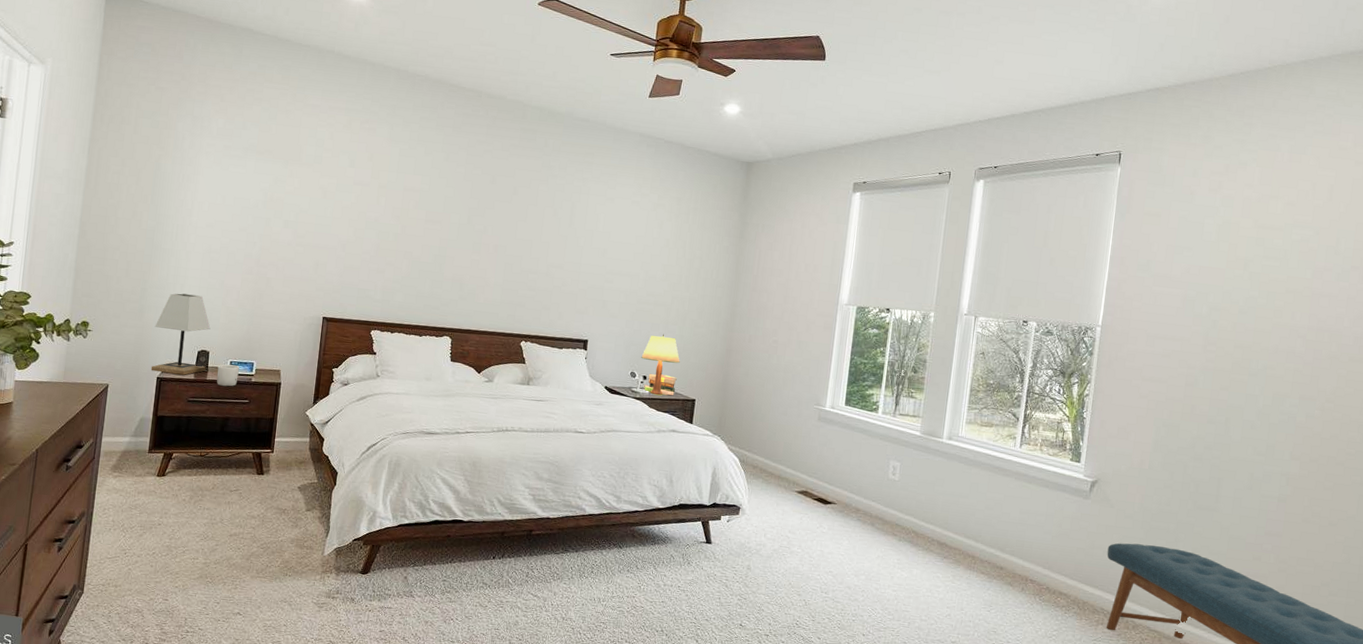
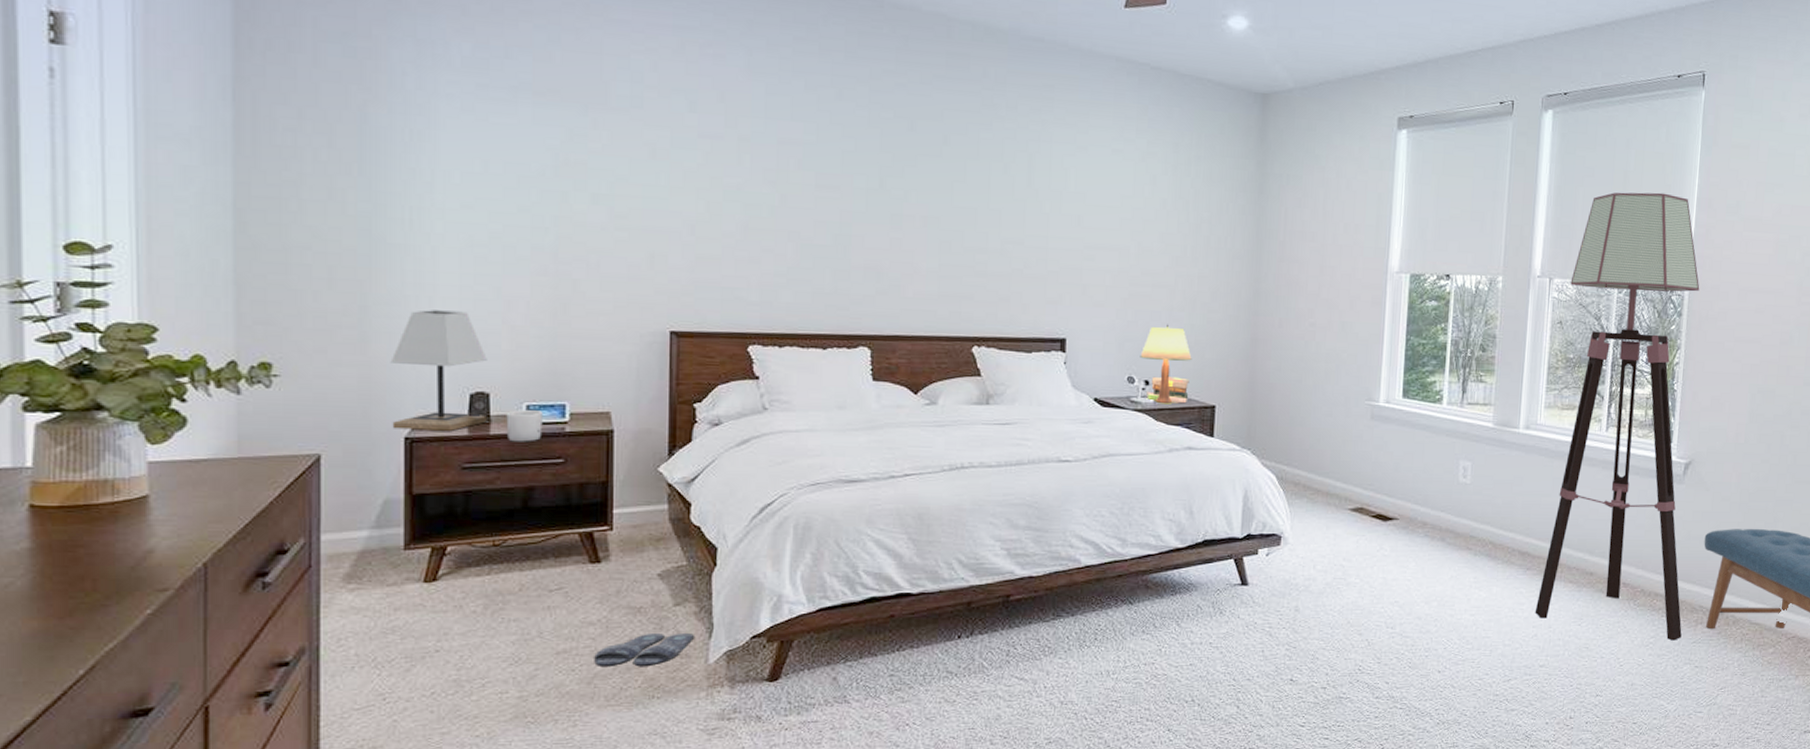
slippers: none [252,528,317,552] -> present [594,632,694,666]
floor lamp: none [949,248,1111,636] -> present [1535,192,1700,641]

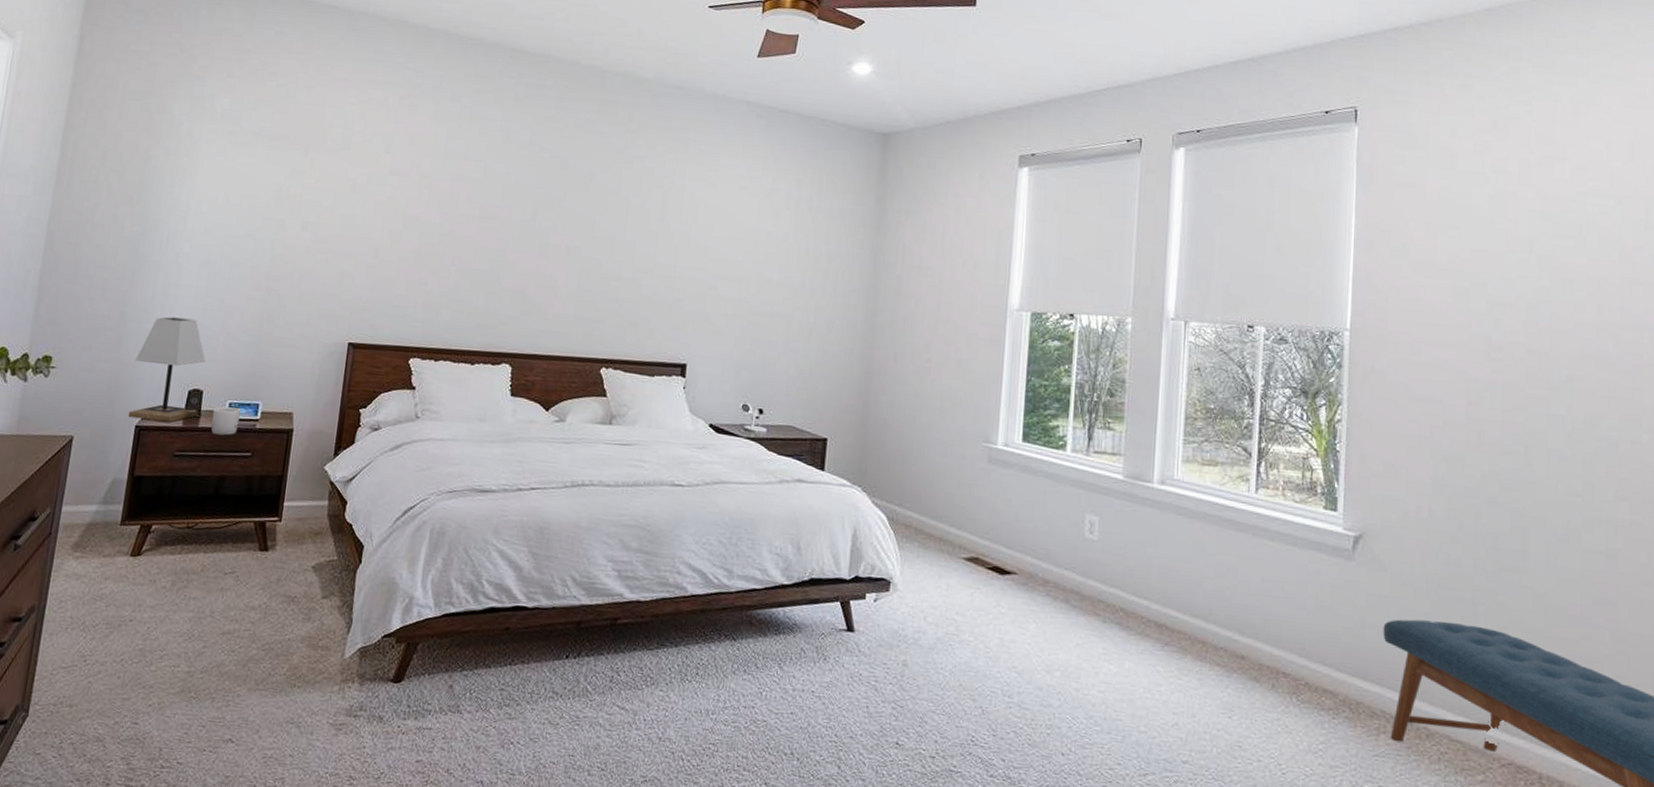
slippers: present [594,632,694,666] -> none [251,622,335,655]
table lamp: present [1140,324,1192,404] -> none [755,354,806,434]
books: present [1145,376,1190,404] -> none [758,405,803,435]
floor lamp: present [1535,192,1700,641] -> none [1175,232,1363,751]

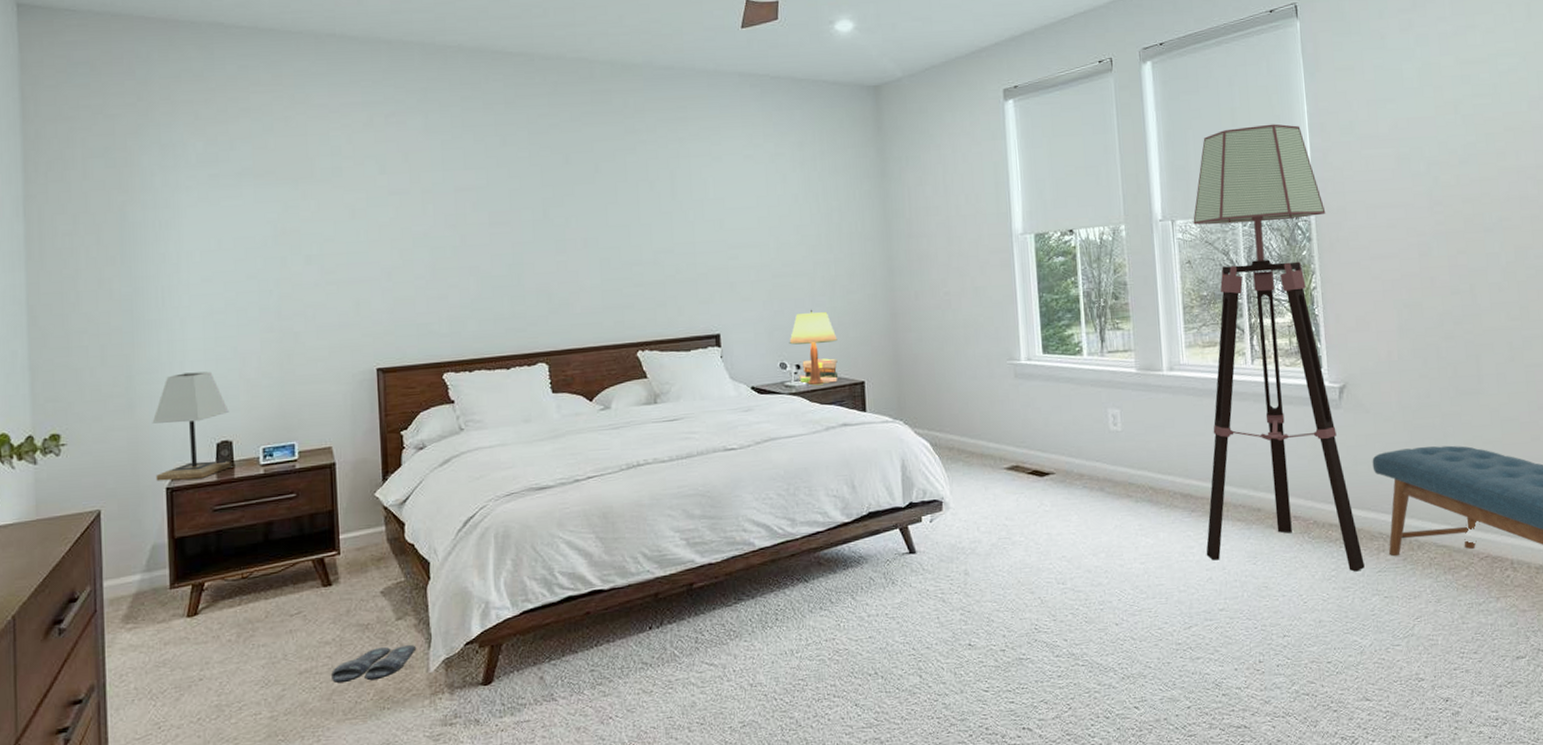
mug: present [210,406,241,436] -> none [247,452,277,483]
slippers: none [251,622,335,655] -> present [331,645,415,683]
table lamp: none [755,354,806,434] -> present [789,309,838,386]
books: none [758,405,803,435] -> present [798,358,839,383]
floor lamp: none [1175,232,1363,751] -> present [1193,124,1365,572]

